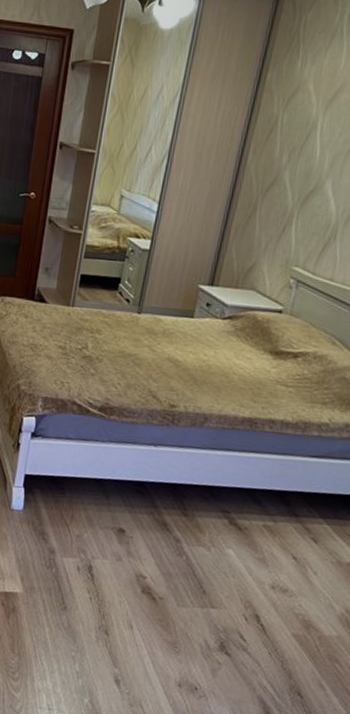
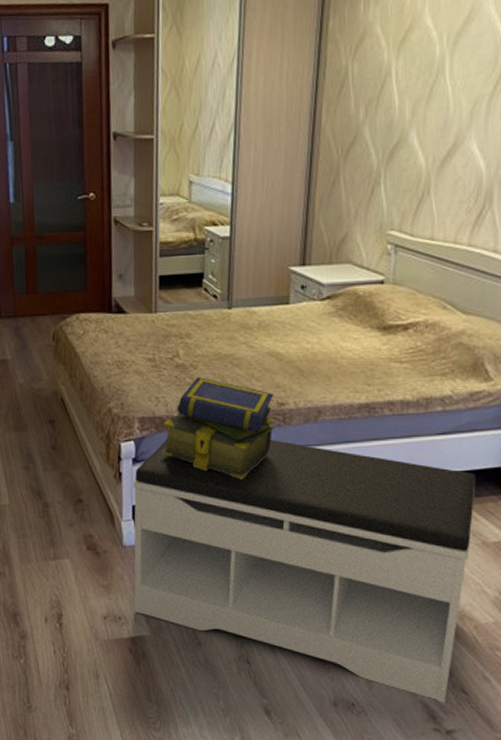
bench: none [12,420,340,702] -> present [133,439,476,703]
stack of books: none [58,370,168,468] -> present [162,377,275,479]

